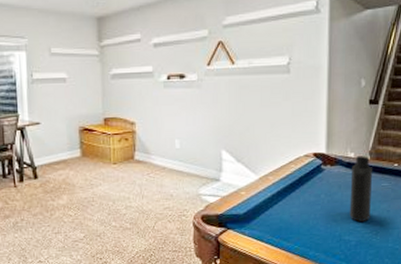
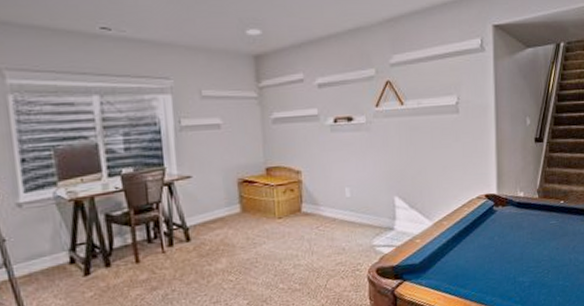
bottle: present [349,156,372,223] -> none [521,194,541,263]

